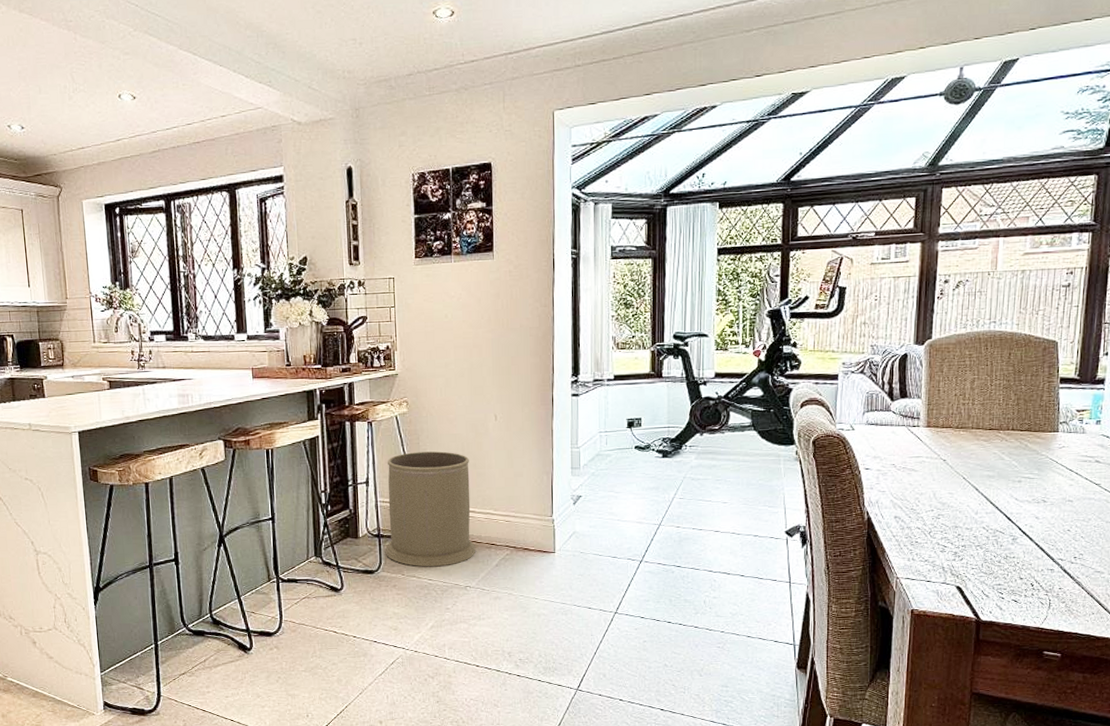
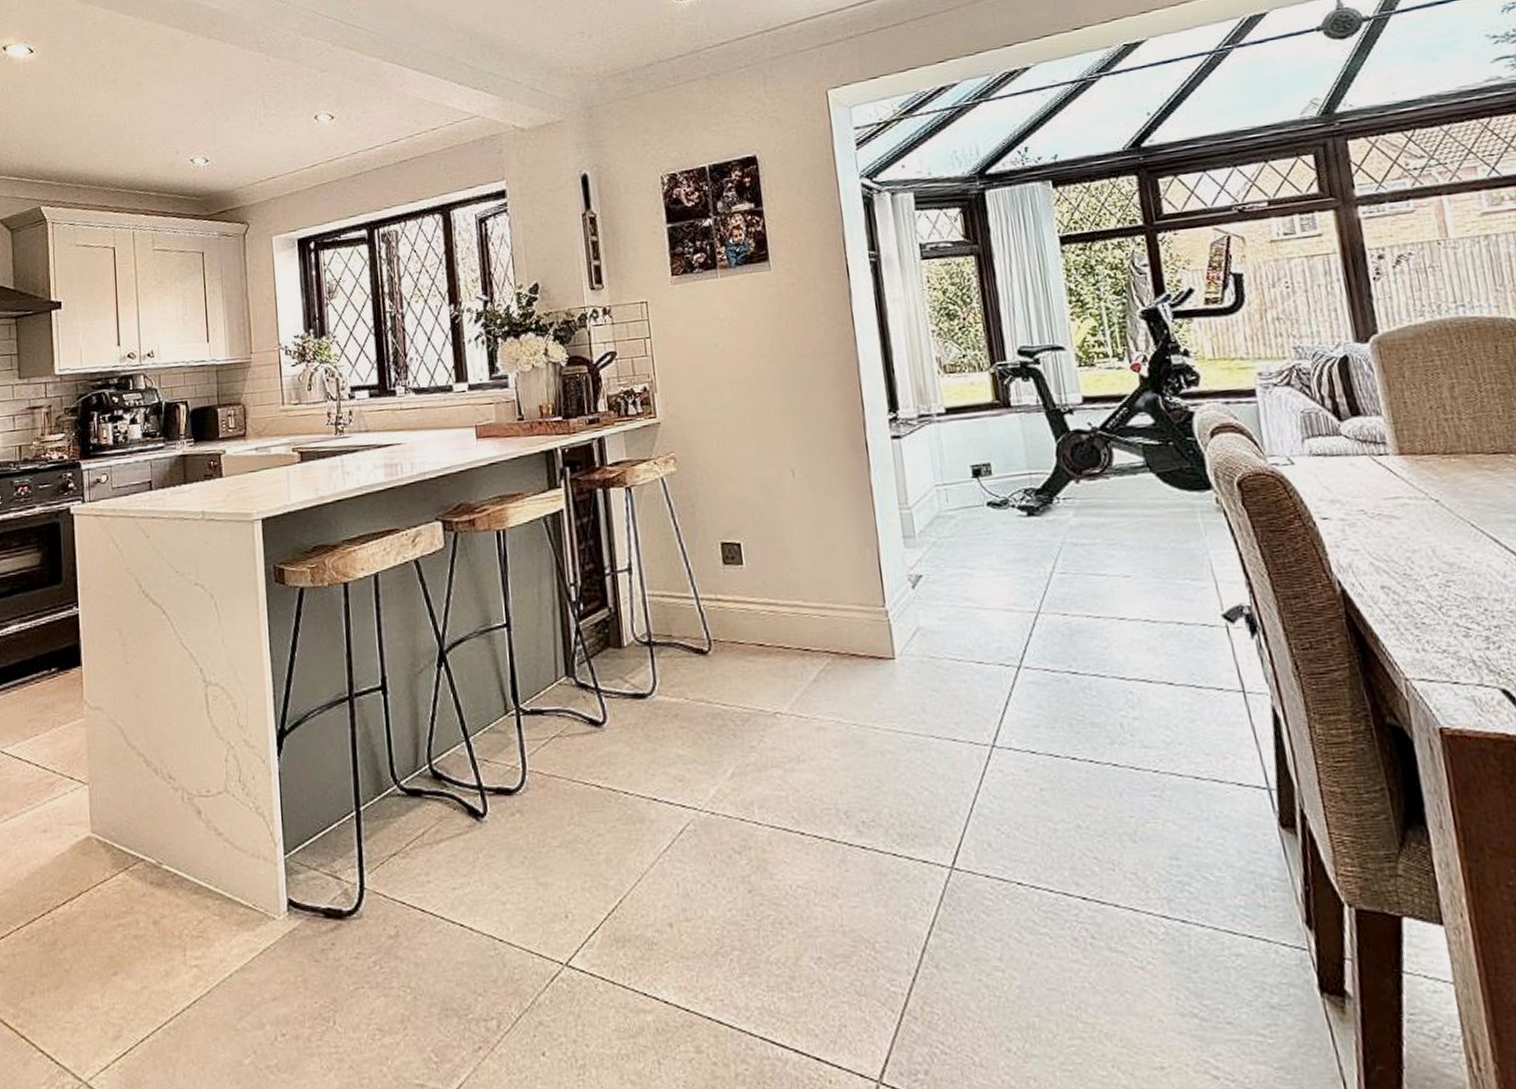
trash can: present [385,451,475,567] -> none [654,522,784,687]

